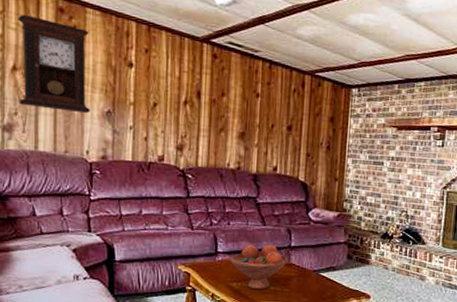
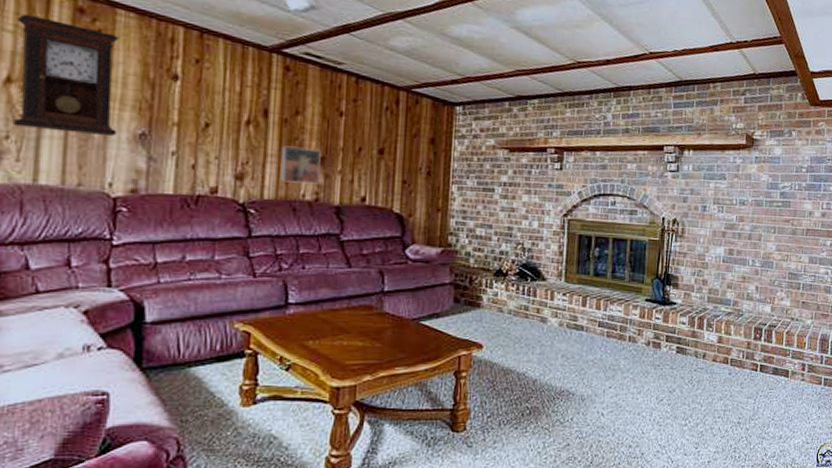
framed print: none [211,122,242,155] -> present [281,146,321,184]
fruit bowl: present [230,244,288,290] -> none [304,290,380,347]

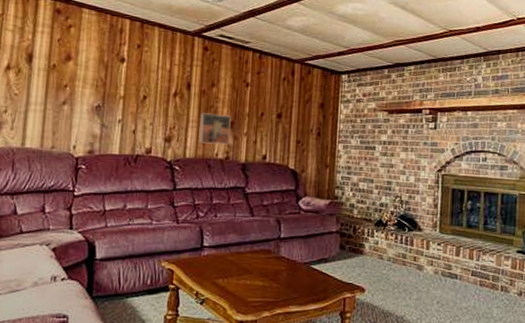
pendulum clock: present [12,14,119,137] -> none [9,16,84,109]

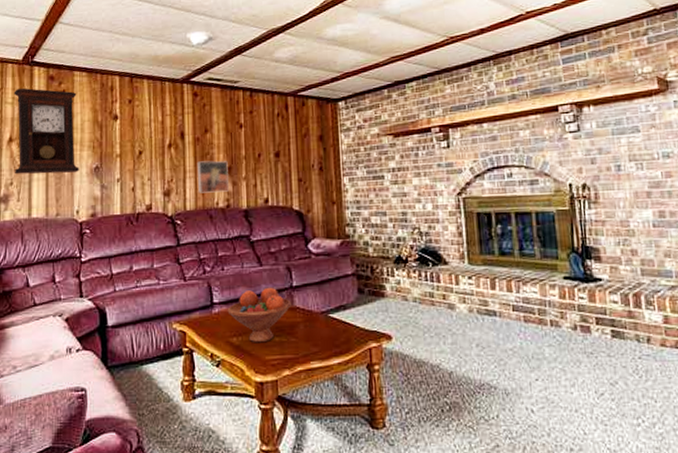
pendulum clock: none [9,16,84,109] -> present [14,88,79,175]
fruit bowl: none [216,236,277,286] -> present [227,287,291,343]

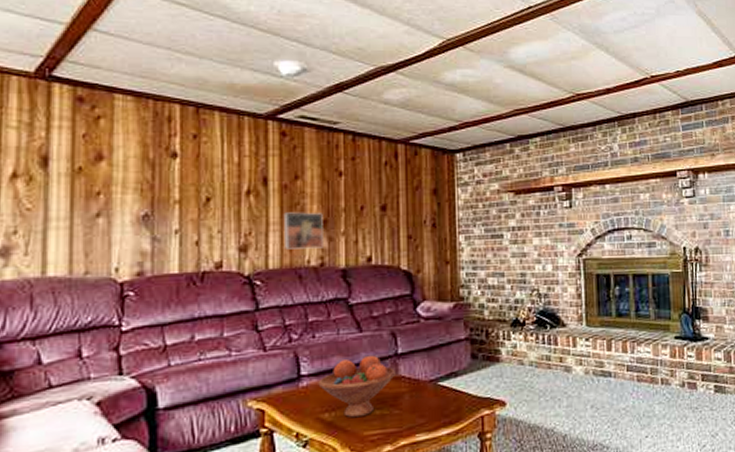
pendulum clock: present [14,88,79,175] -> none [19,108,120,222]

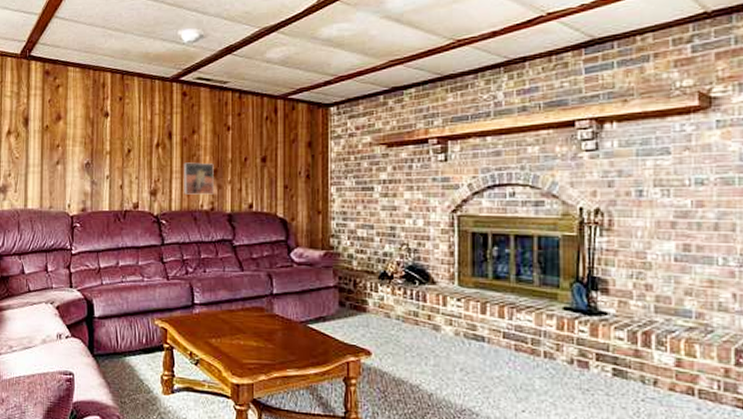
fruit bowl: present [318,355,395,418] -> none [207,292,271,347]

